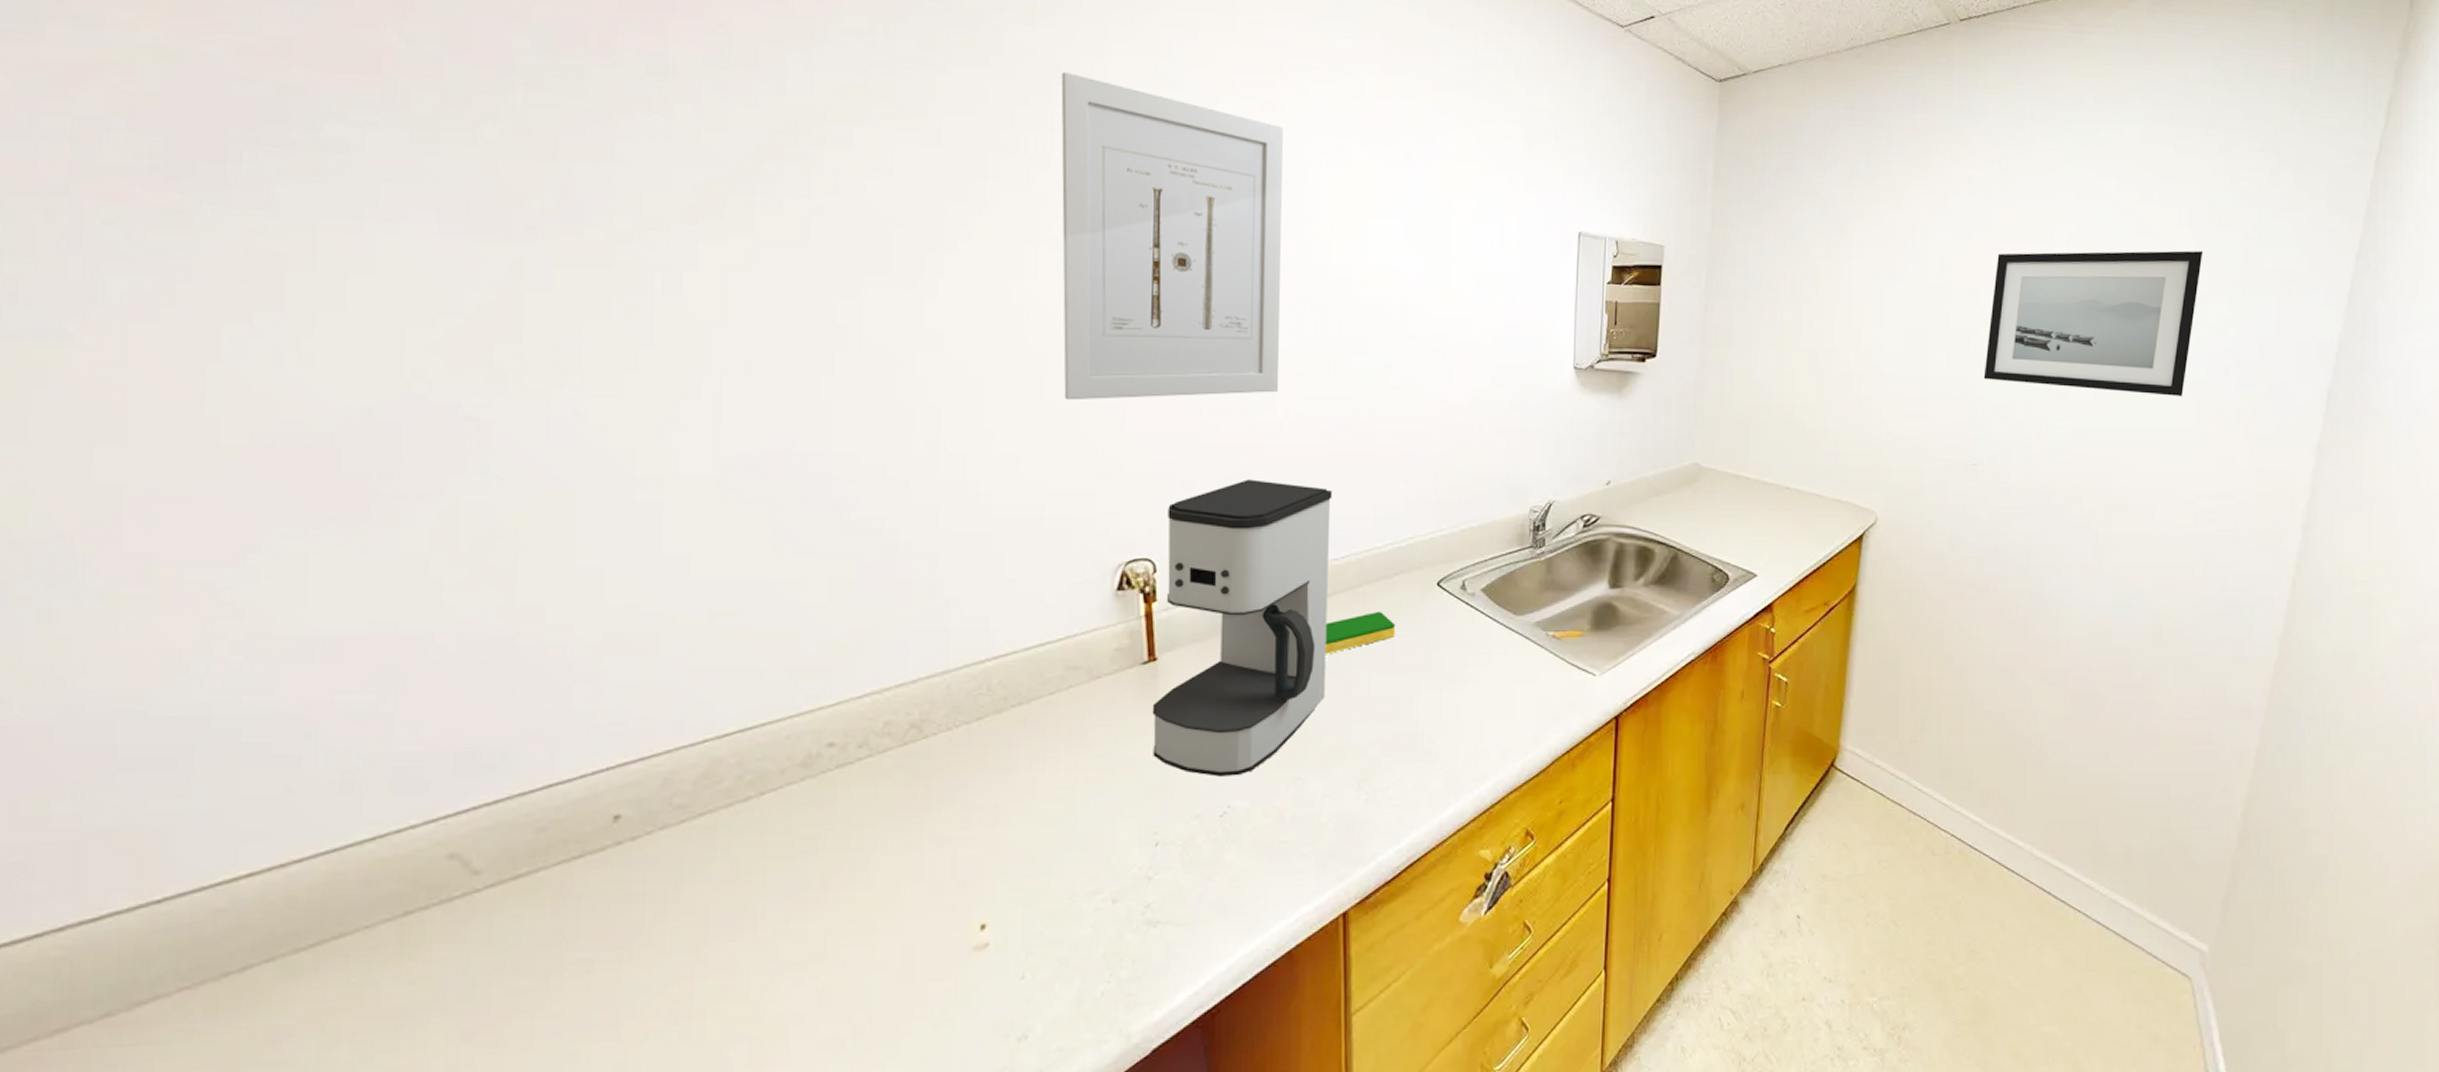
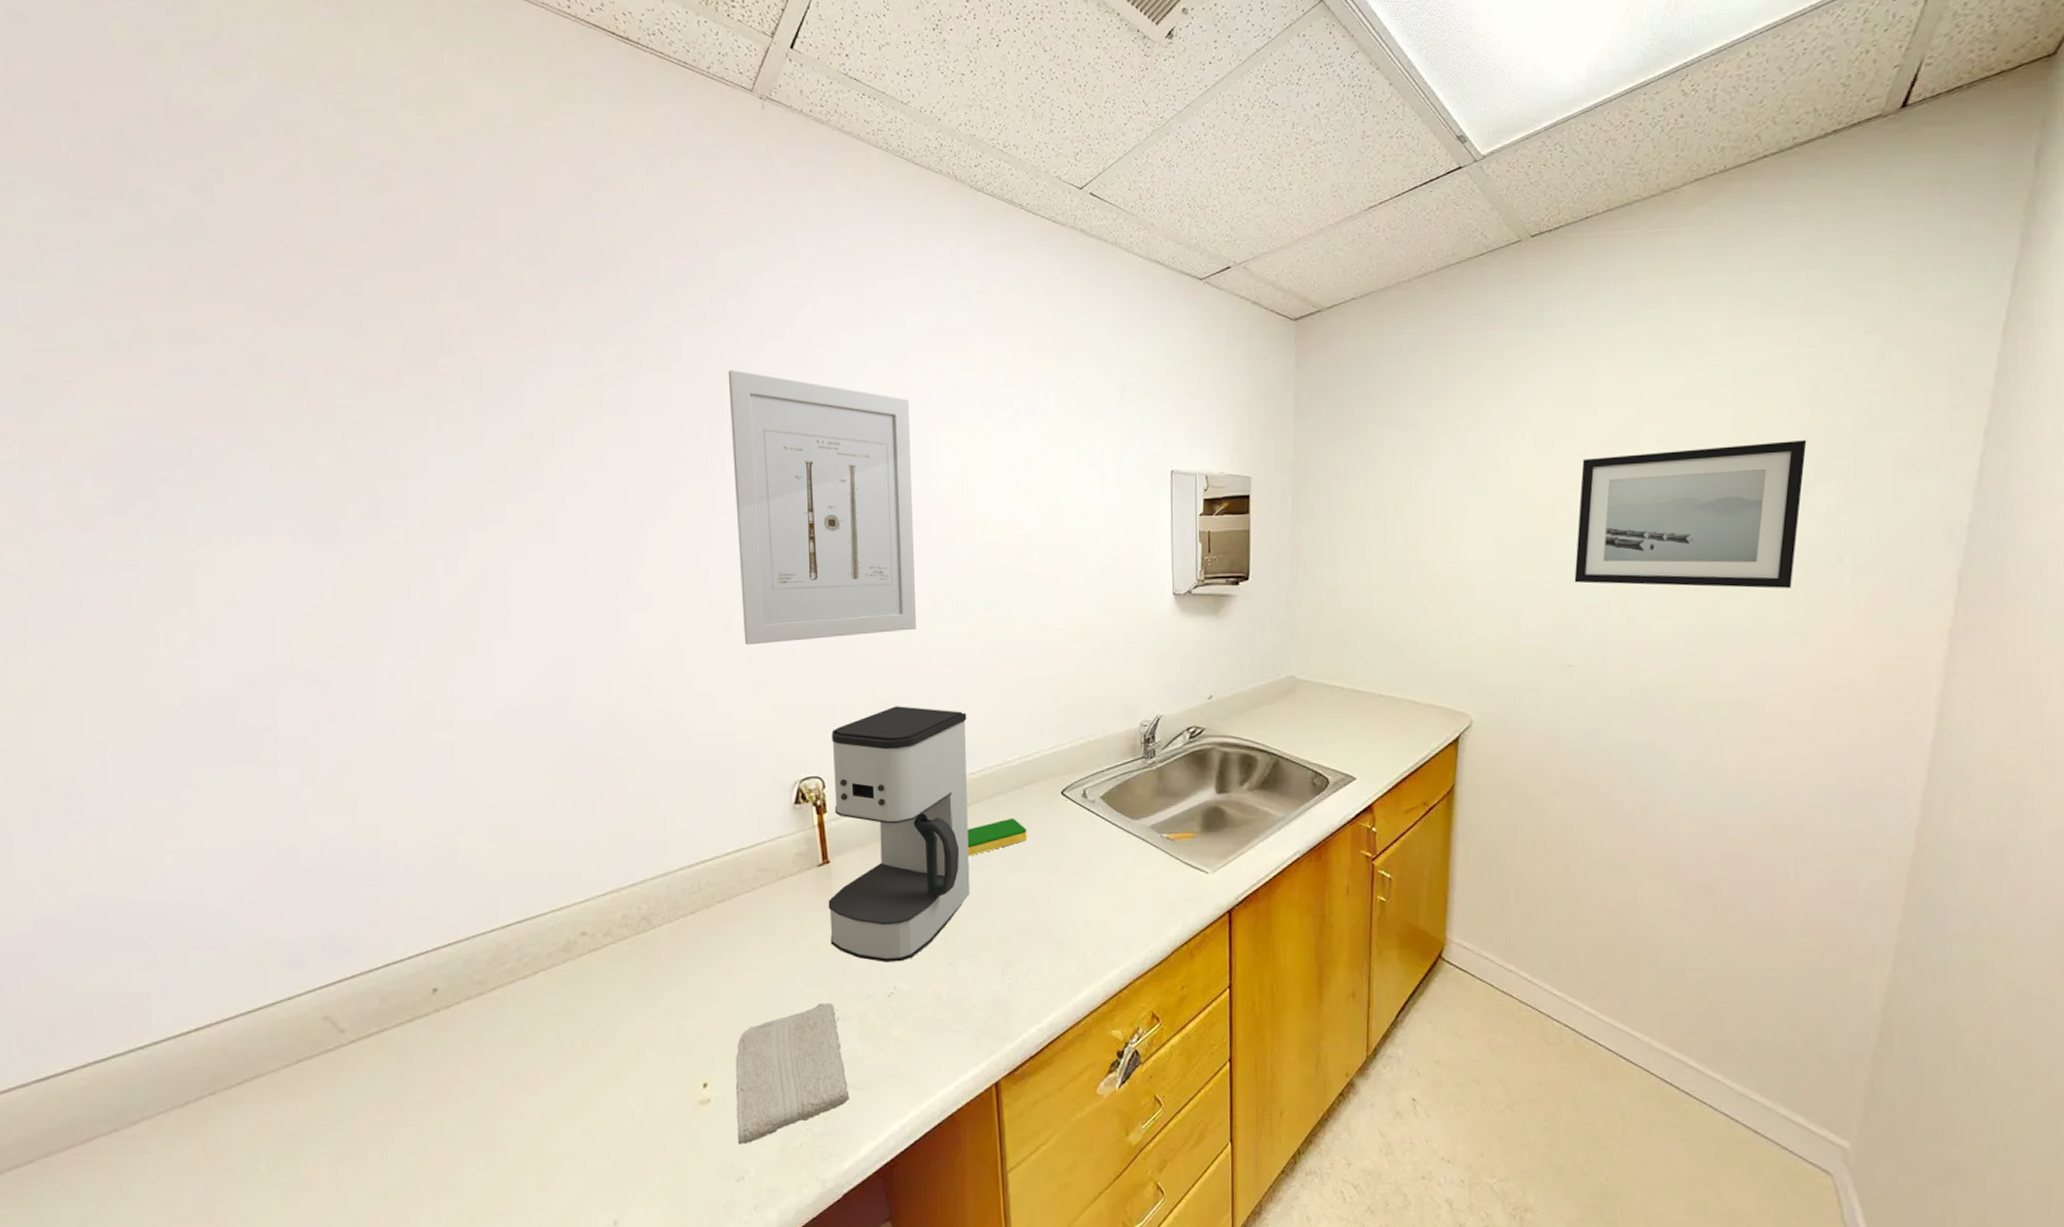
washcloth: none [1021,824,1167,997] -> present [735,1002,850,1144]

